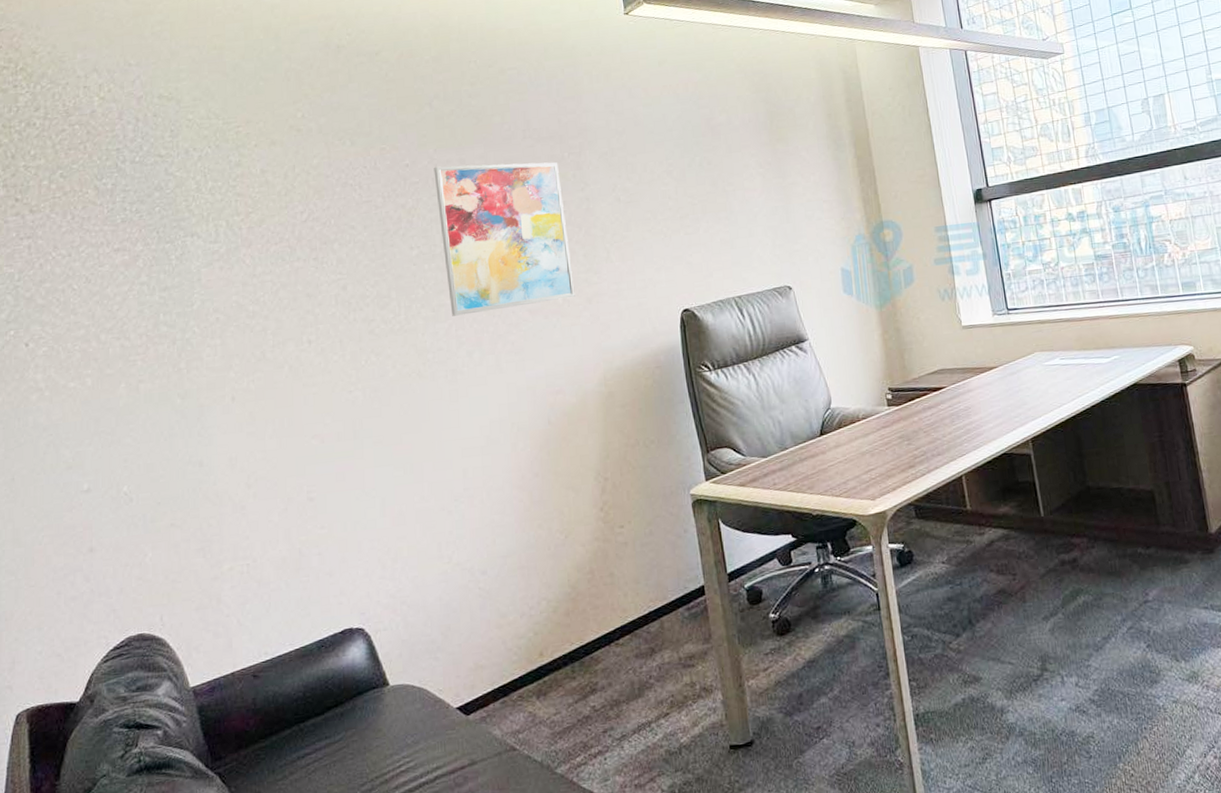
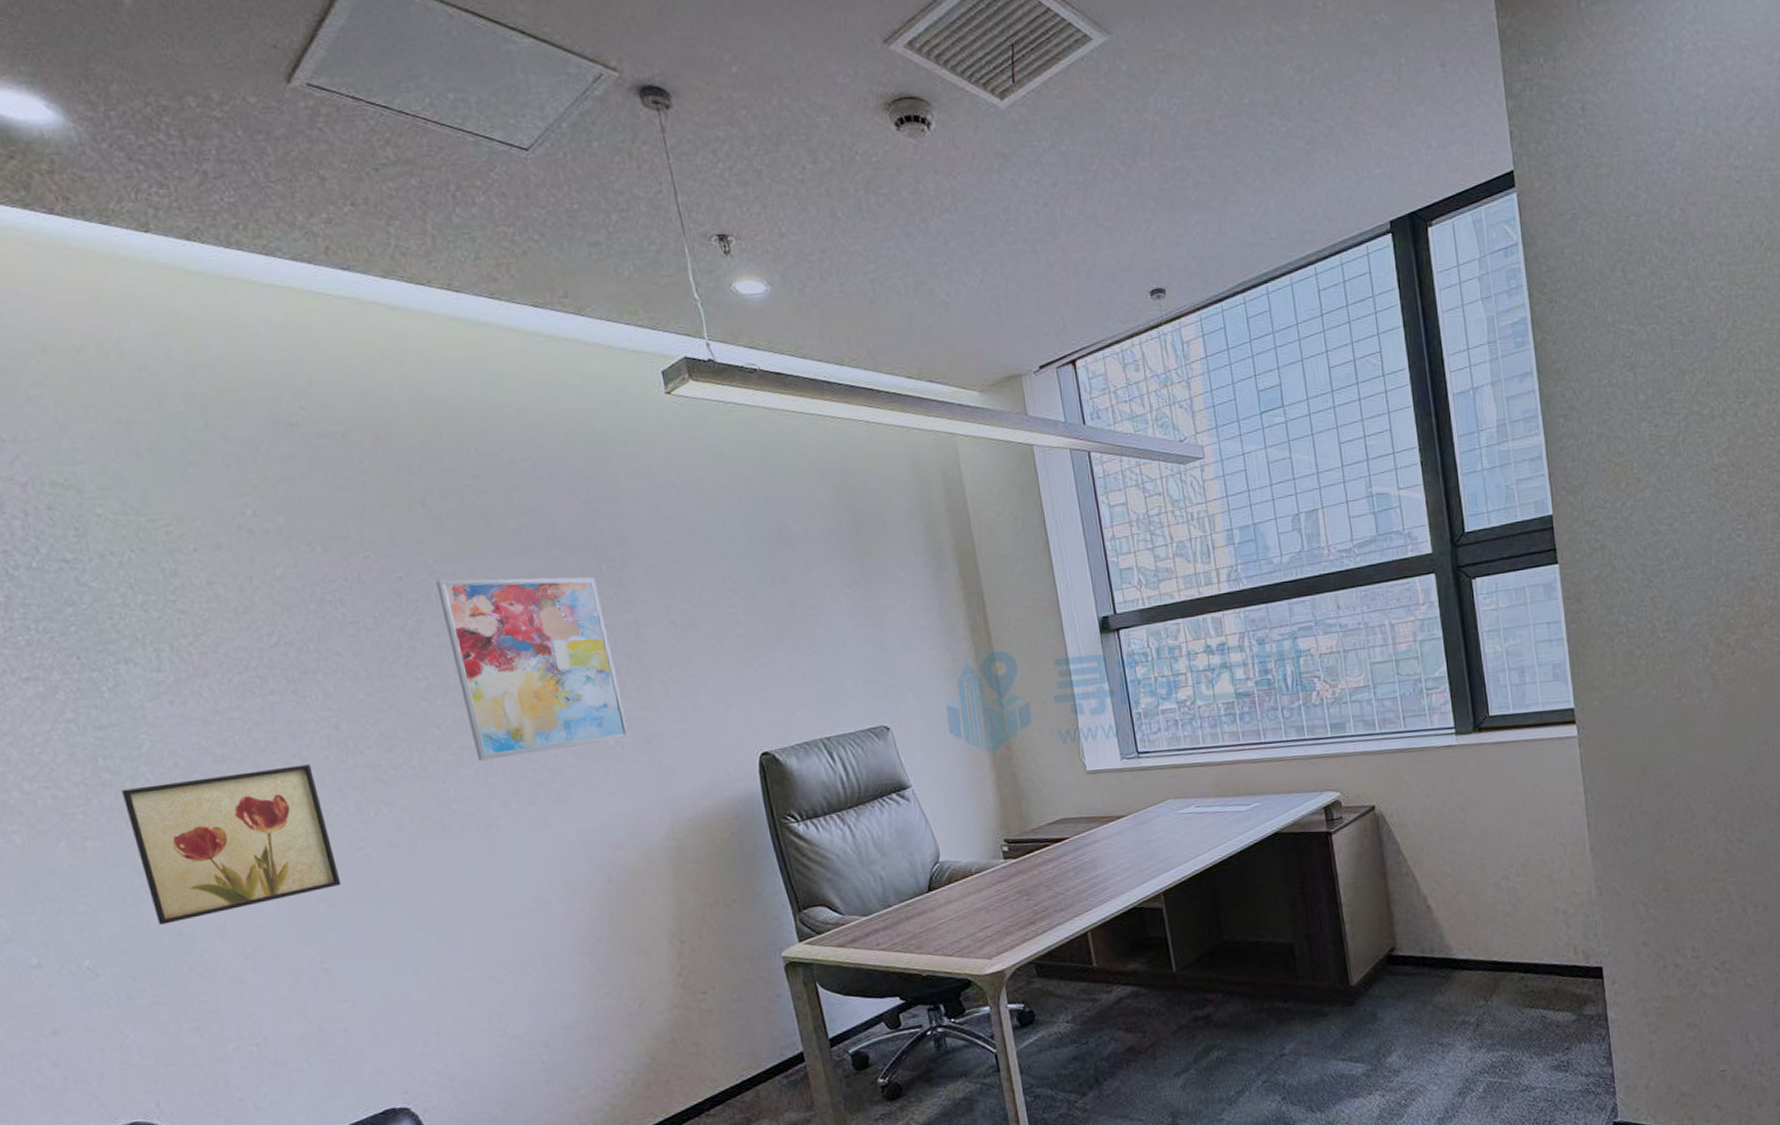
wall art: none [173,319,332,456] -> present [121,764,342,925]

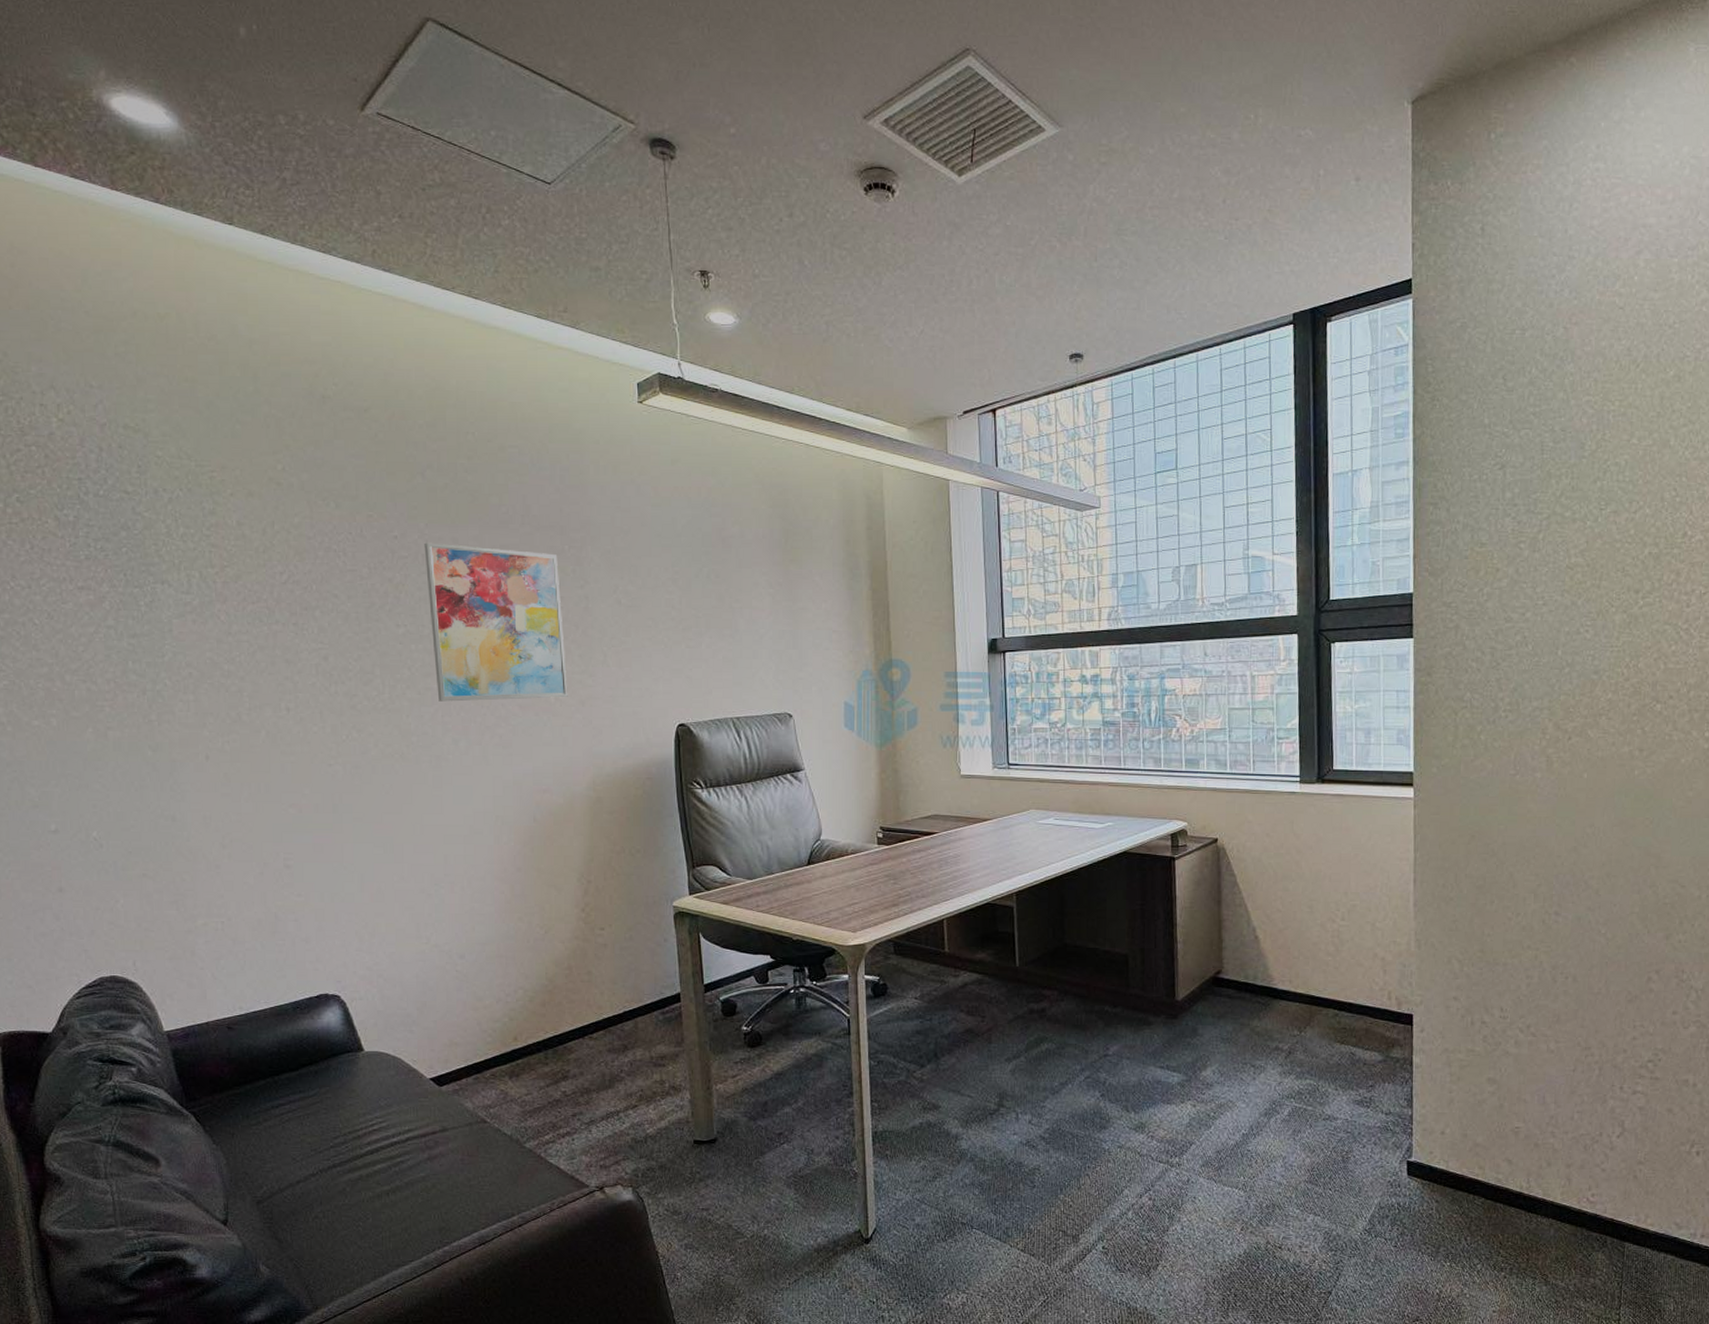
wall art: present [121,764,342,925] -> none [143,687,311,809]

